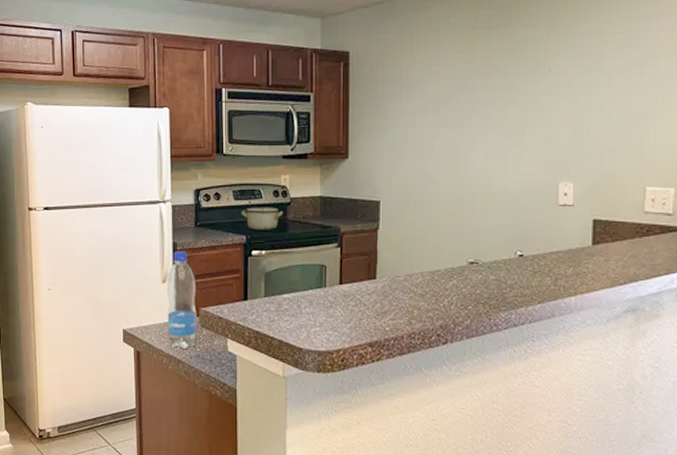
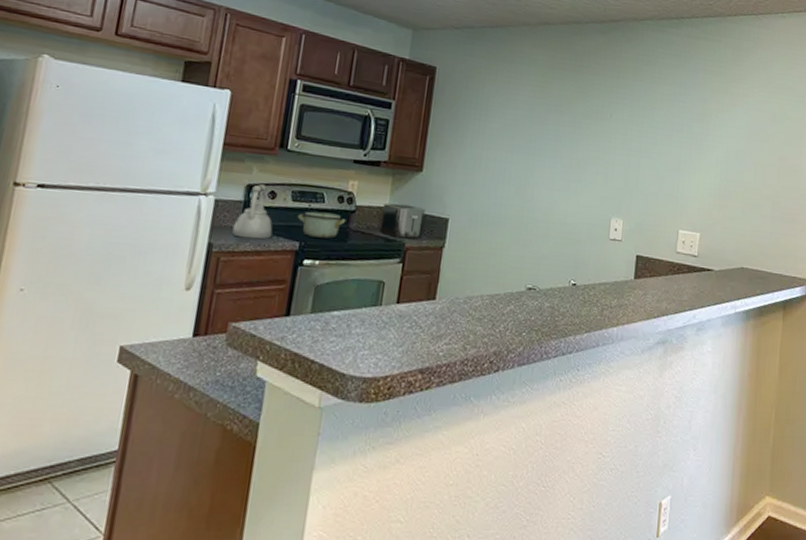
bottle: present [167,250,198,350] -> none [181,253,230,374]
kettle: none [189,188,224,236] -> present [230,184,274,240]
toaster: none [315,192,356,225] -> present [380,203,426,239]

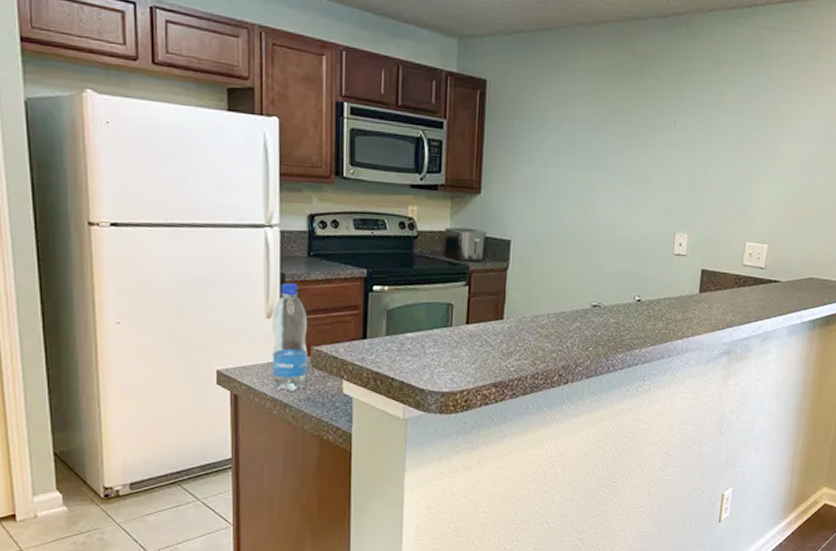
bottle: none [181,253,230,374] -> present [272,282,309,393]
kettle: present [230,184,274,240] -> none [300,214,341,268]
cooking pot: present [297,211,347,239] -> none [362,238,410,265]

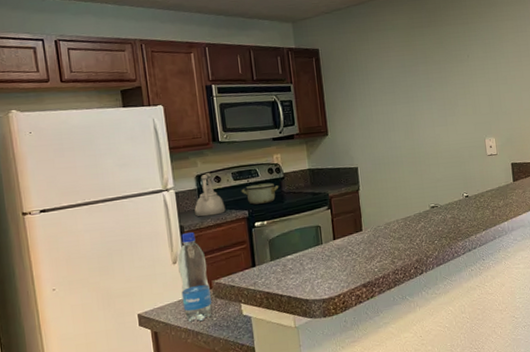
kettle: none [300,214,341,268] -> present [194,173,227,217]
cooking pot: none [362,238,410,265] -> present [241,183,279,205]
toaster: present [443,227,487,263] -> none [304,163,341,192]

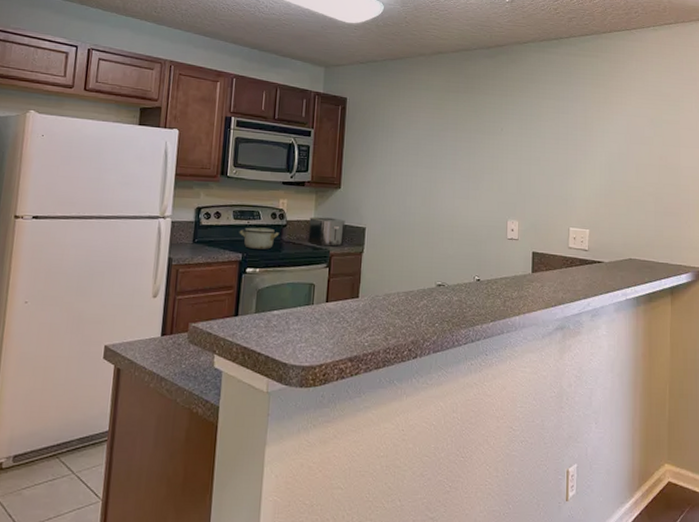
bottle: present [177,231,213,322] -> none [153,265,189,367]
kettle: present [194,173,227,217] -> none [186,207,221,253]
toaster: none [304,163,341,192] -> present [308,217,346,247]

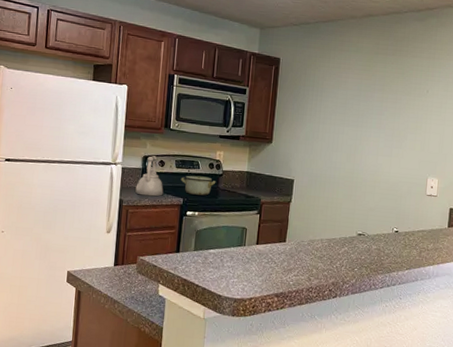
kettle: none [186,207,221,253] -> present [134,156,164,197]
toaster: present [308,217,346,247] -> none [241,168,276,196]

